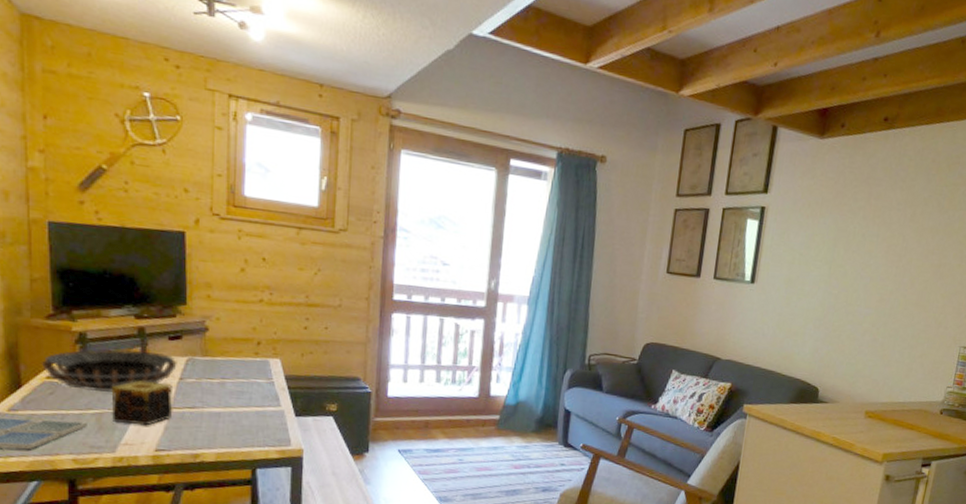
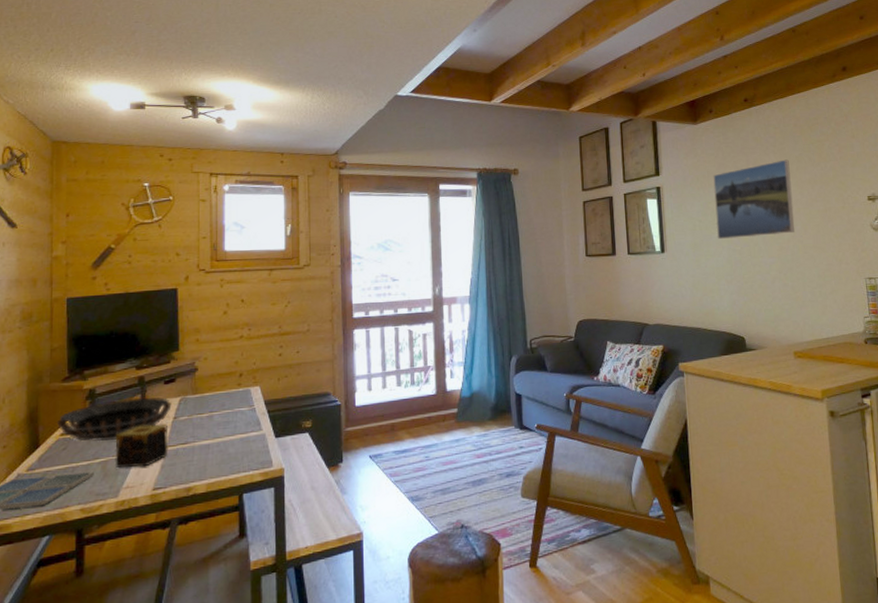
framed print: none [816,199,916,285] -> present [713,159,795,239]

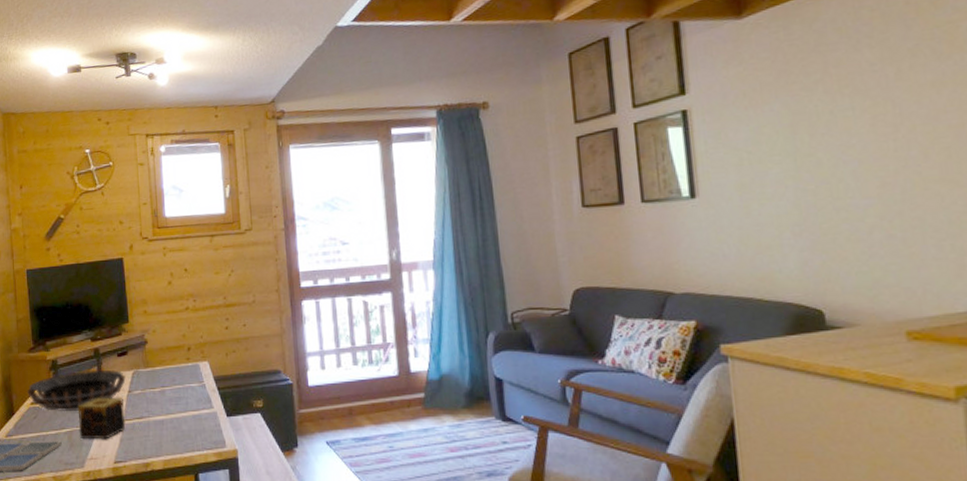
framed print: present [713,159,795,239] -> none [769,54,907,176]

